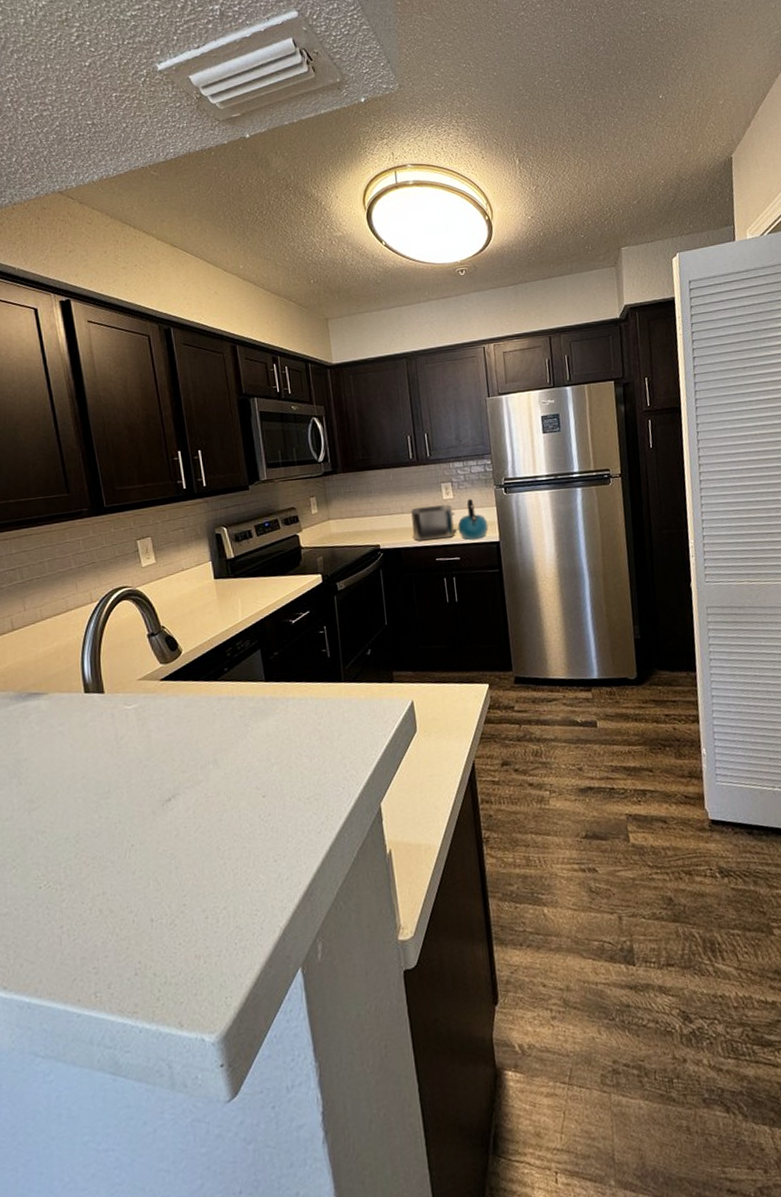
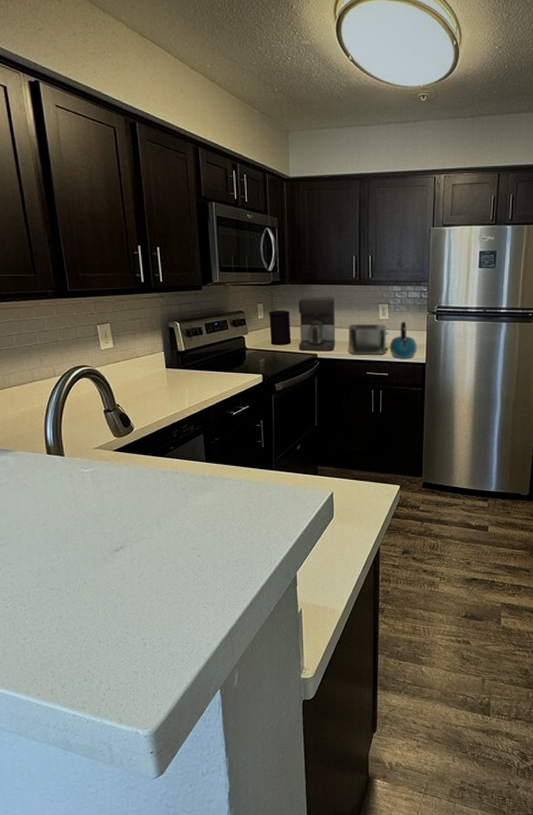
canister: none [323,501,350,541] -> present [269,310,292,346]
coffee maker: none [353,481,399,544] -> present [298,296,336,352]

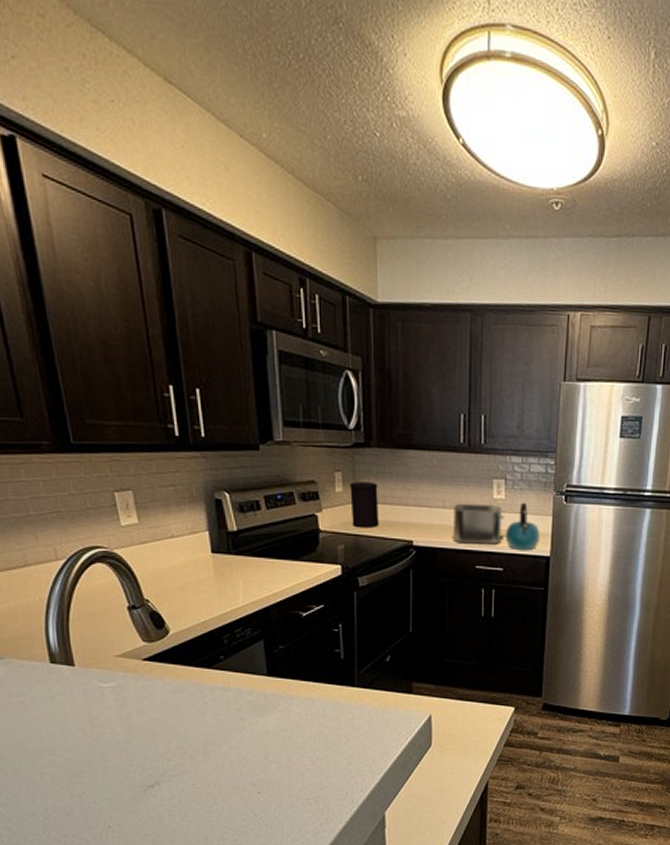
coffee maker: present [298,296,336,352] -> none [388,465,437,538]

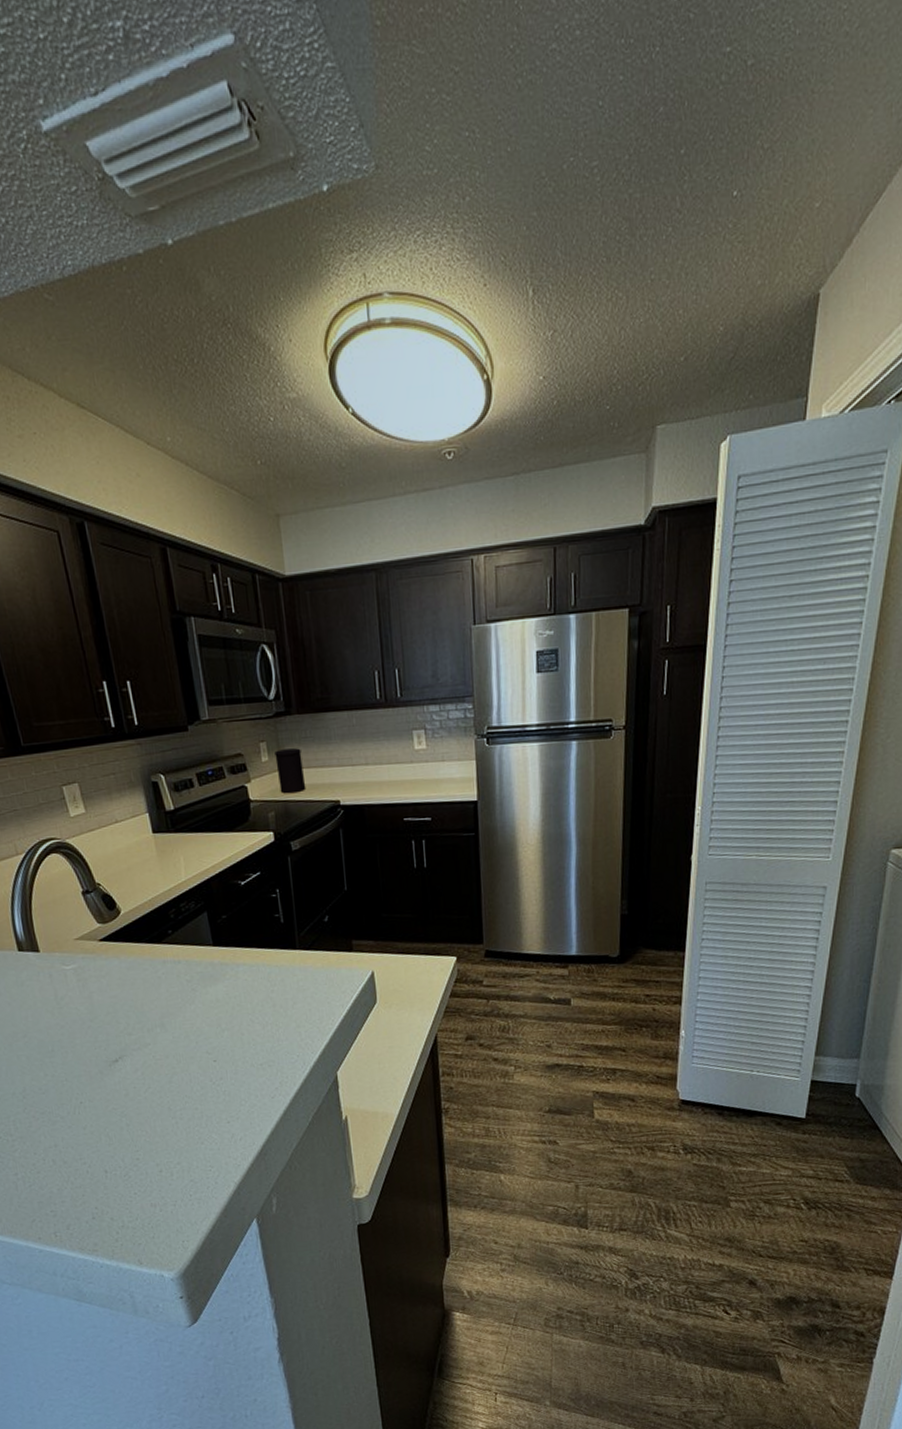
toaster: present [452,503,504,546] -> none [376,756,429,799]
kettle: present [505,502,540,551] -> none [430,749,466,799]

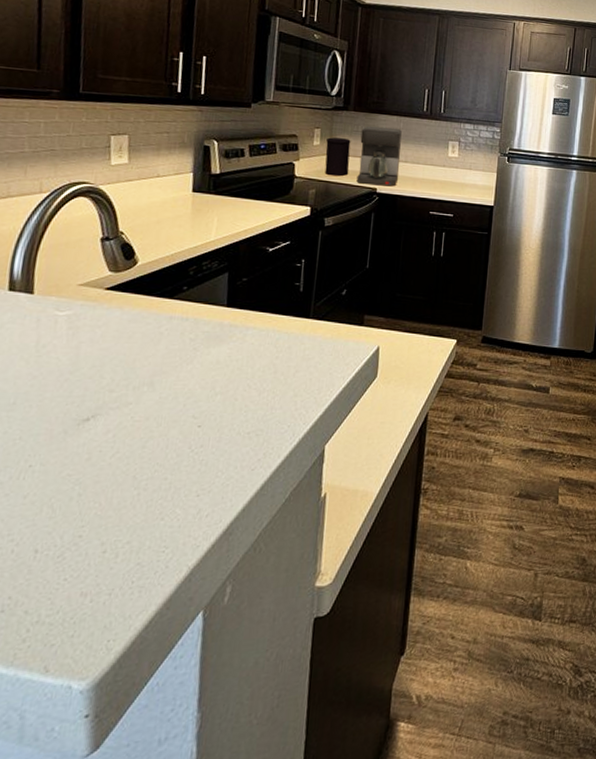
coffee maker: none [310,725,362,799] -> present [356,125,402,187]

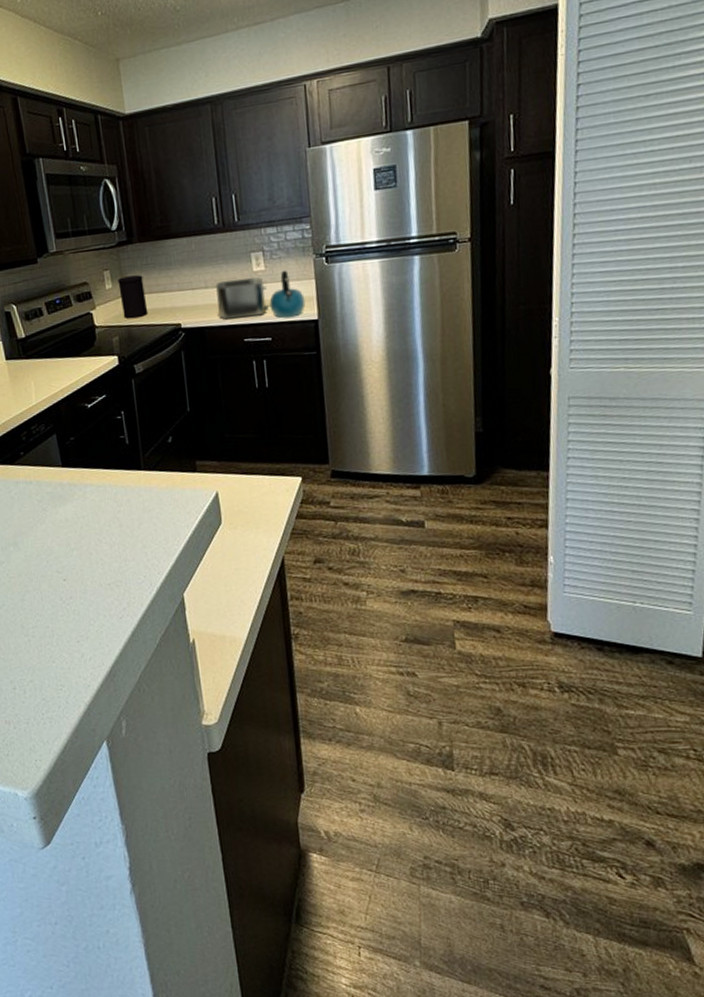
coffee maker: present [356,125,402,187] -> none [151,251,202,323]
toaster: none [411,159,457,195] -> present [216,277,269,321]
kettle: none [456,160,486,201] -> present [269,270,306,319]

